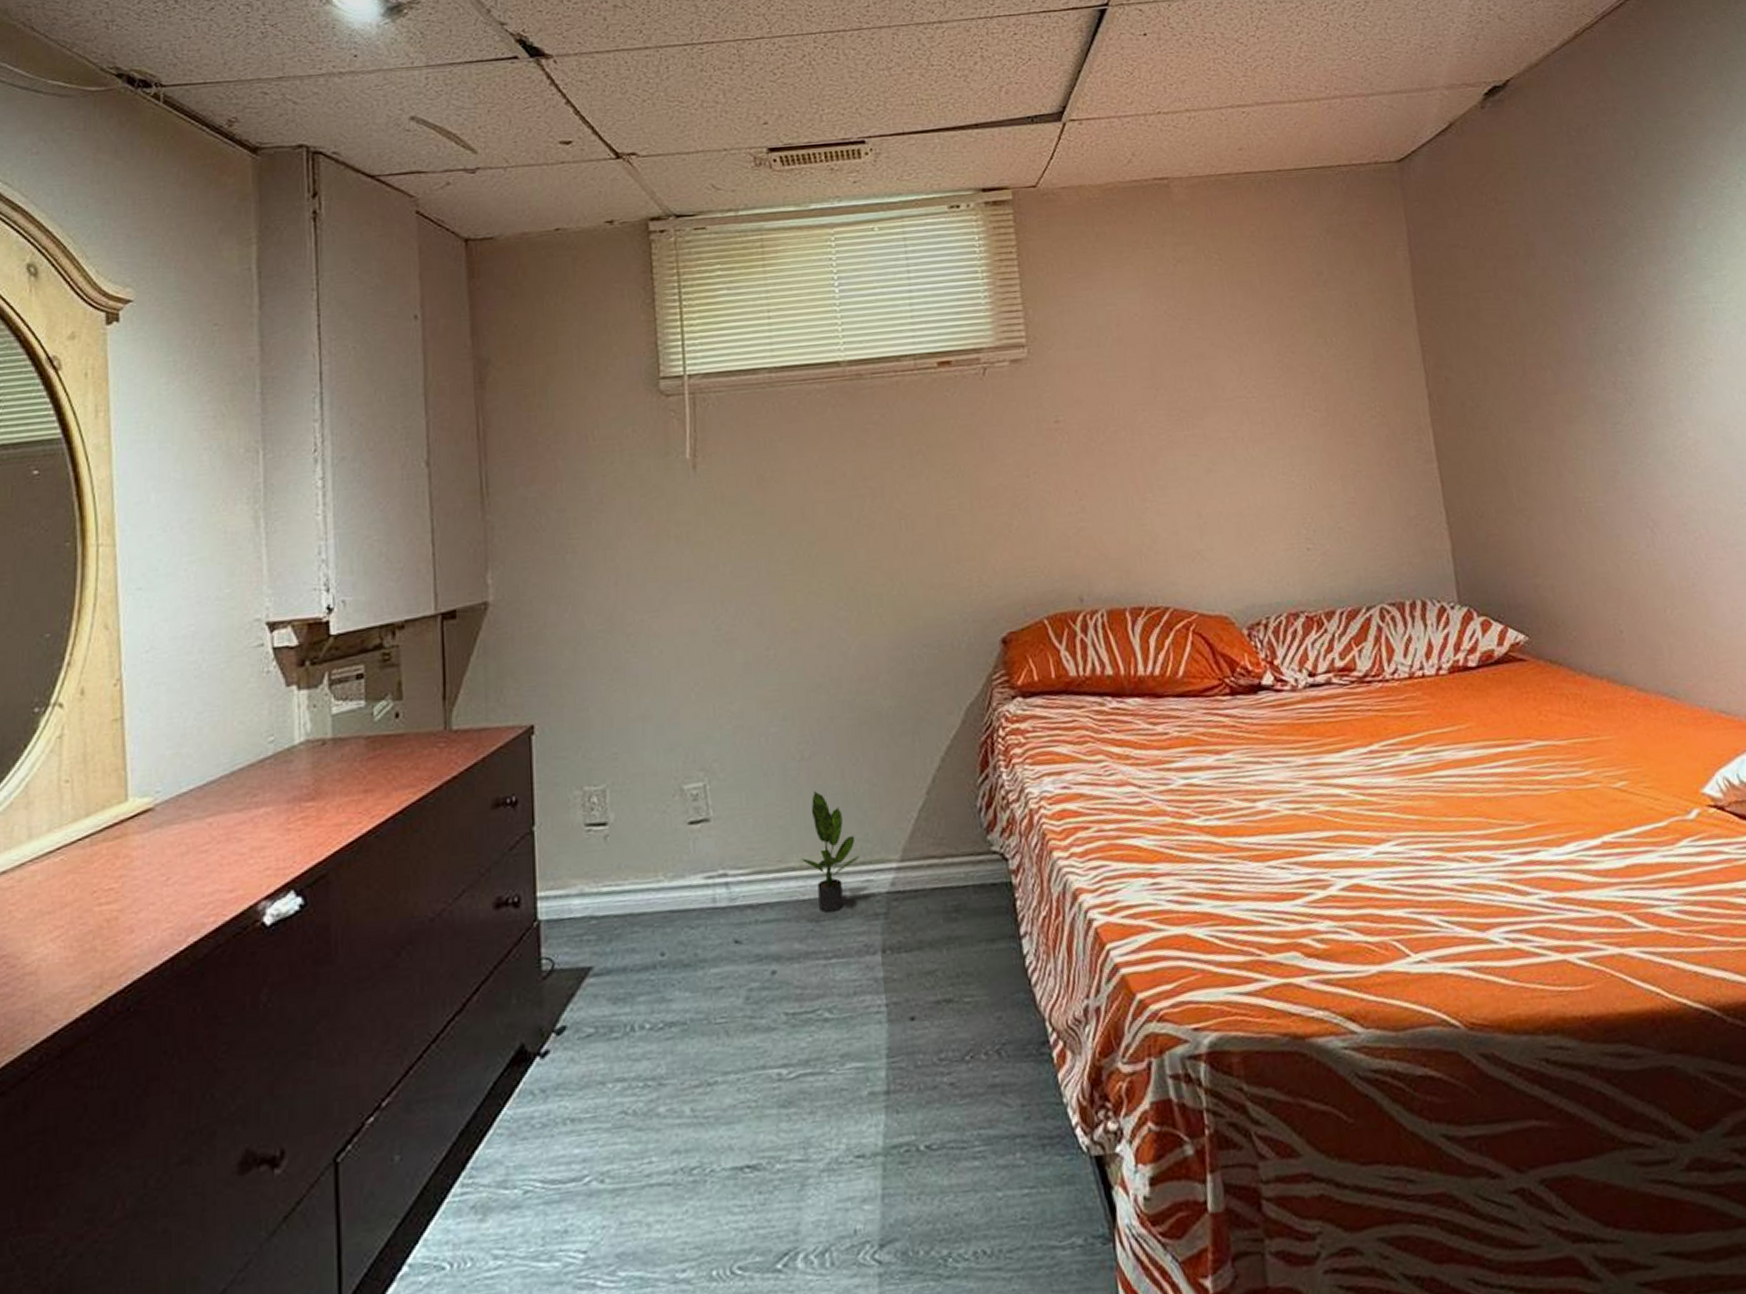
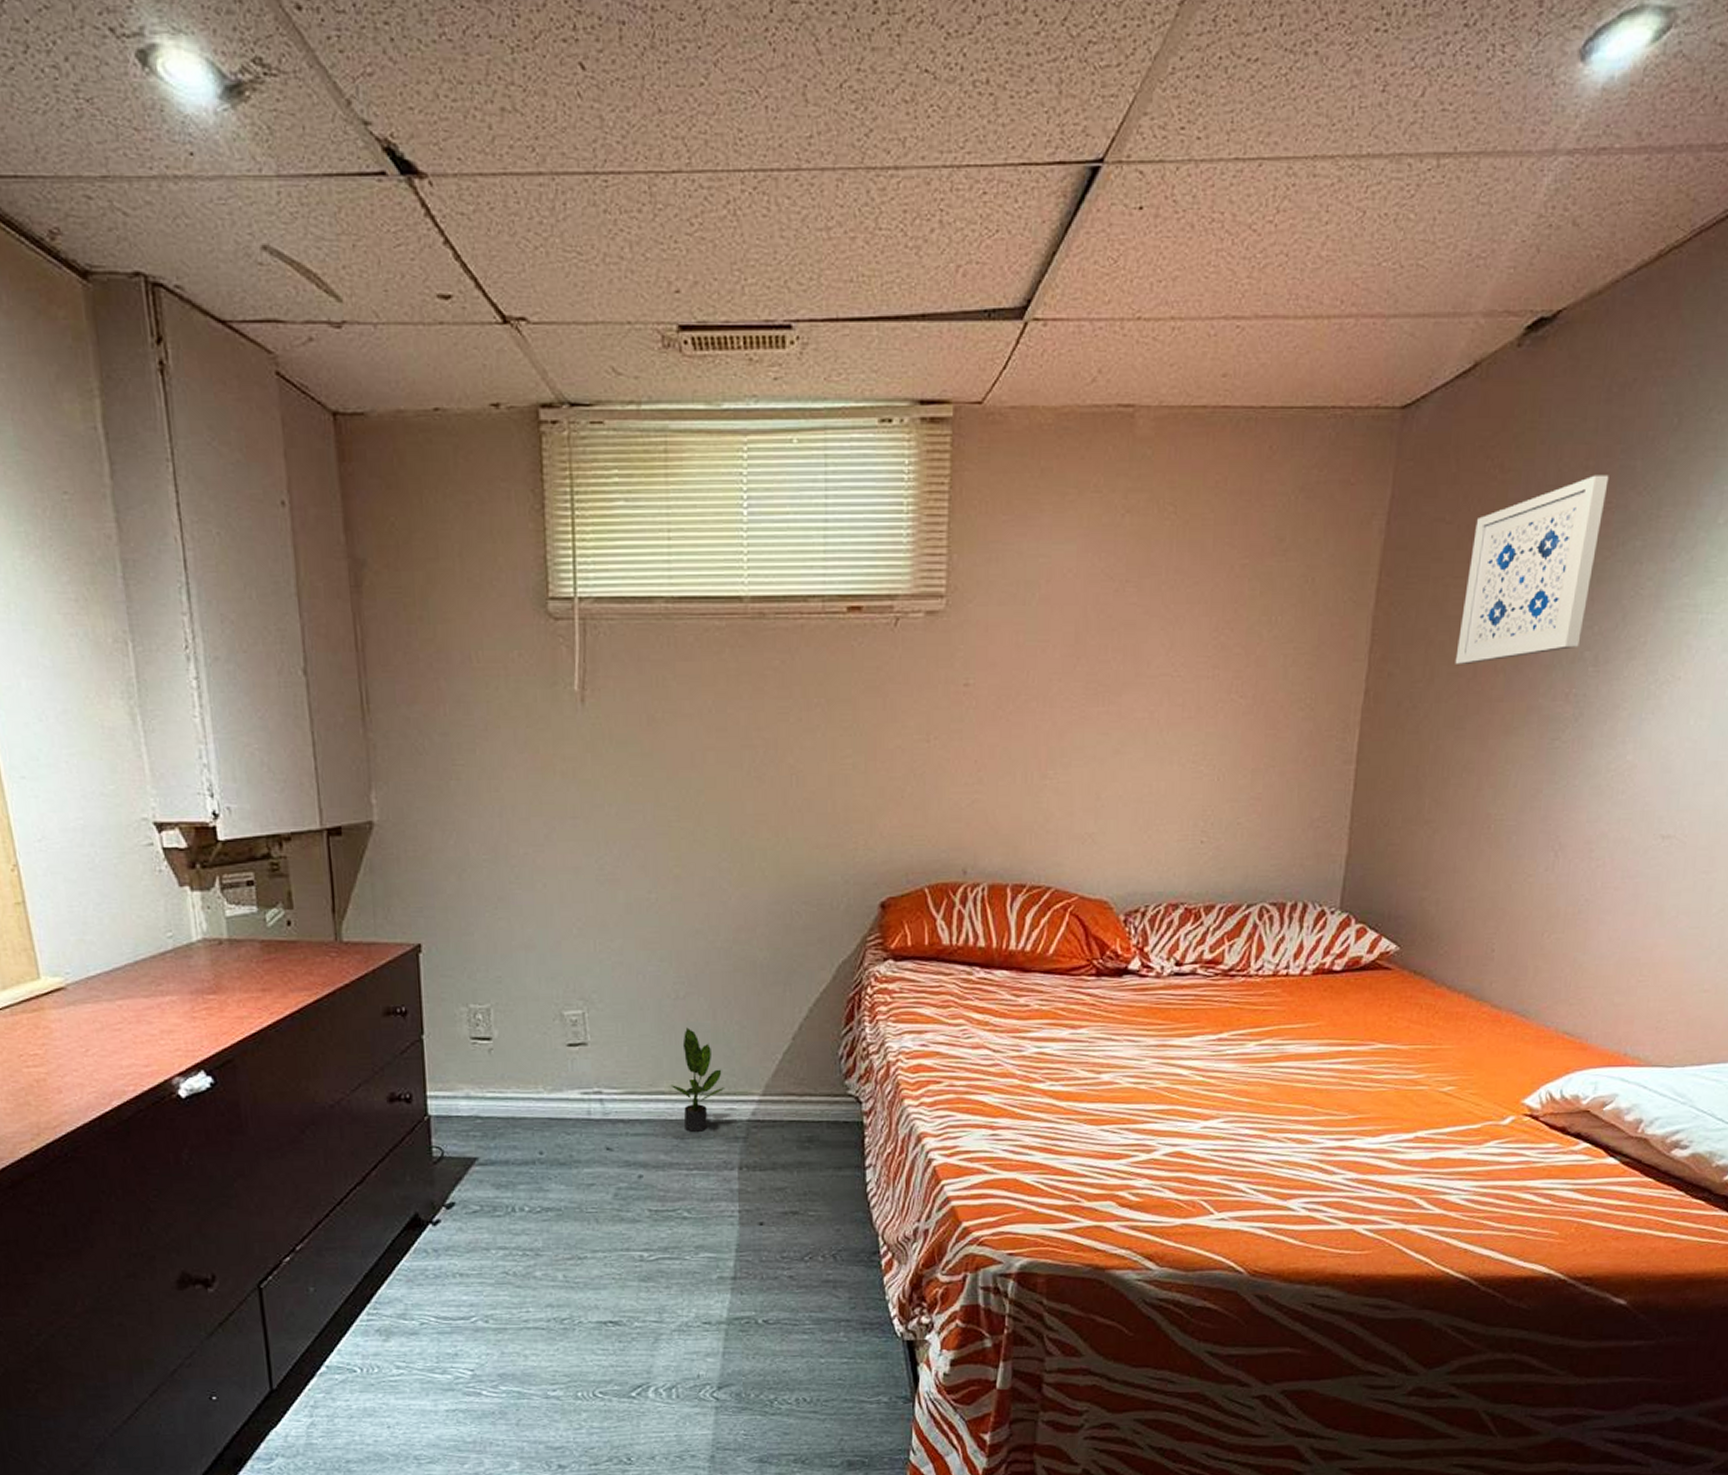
wall art: none [1487,198,1611,365] -> present [1455,475,1609,664]

